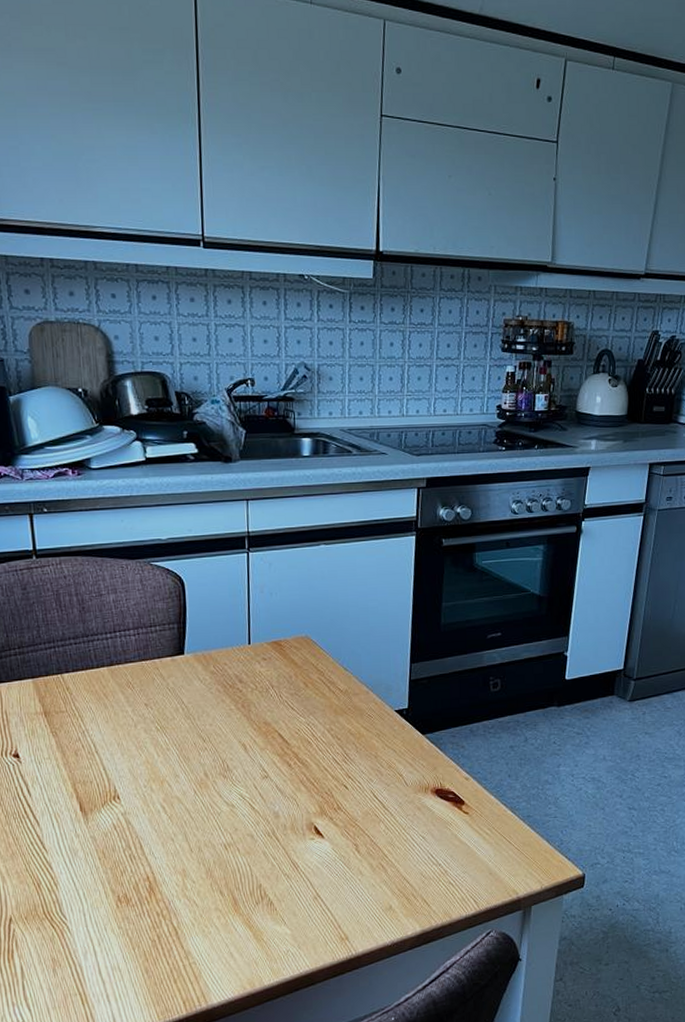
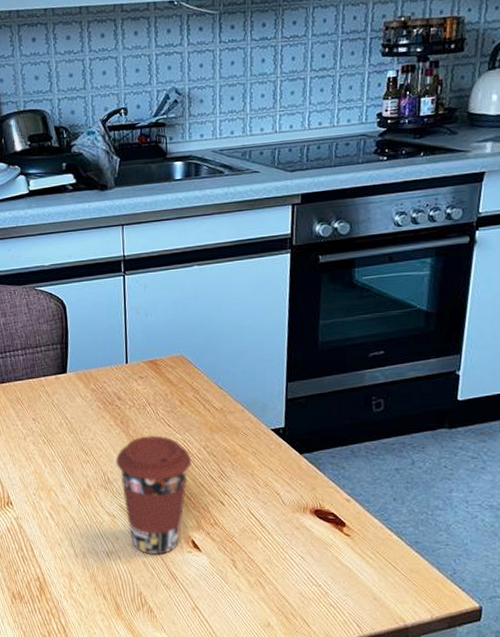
coffee cup: none [236,719,316,844] -> present [115,435,192,555]

